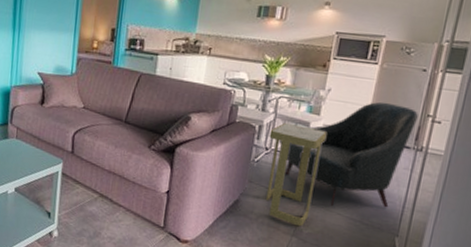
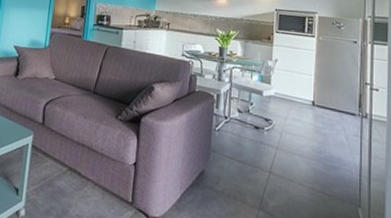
side table: present [265,122,327,227] -> none [227,91,279,199]
armchair: present [285,102,418,208] -> none [245,71,357,177]

